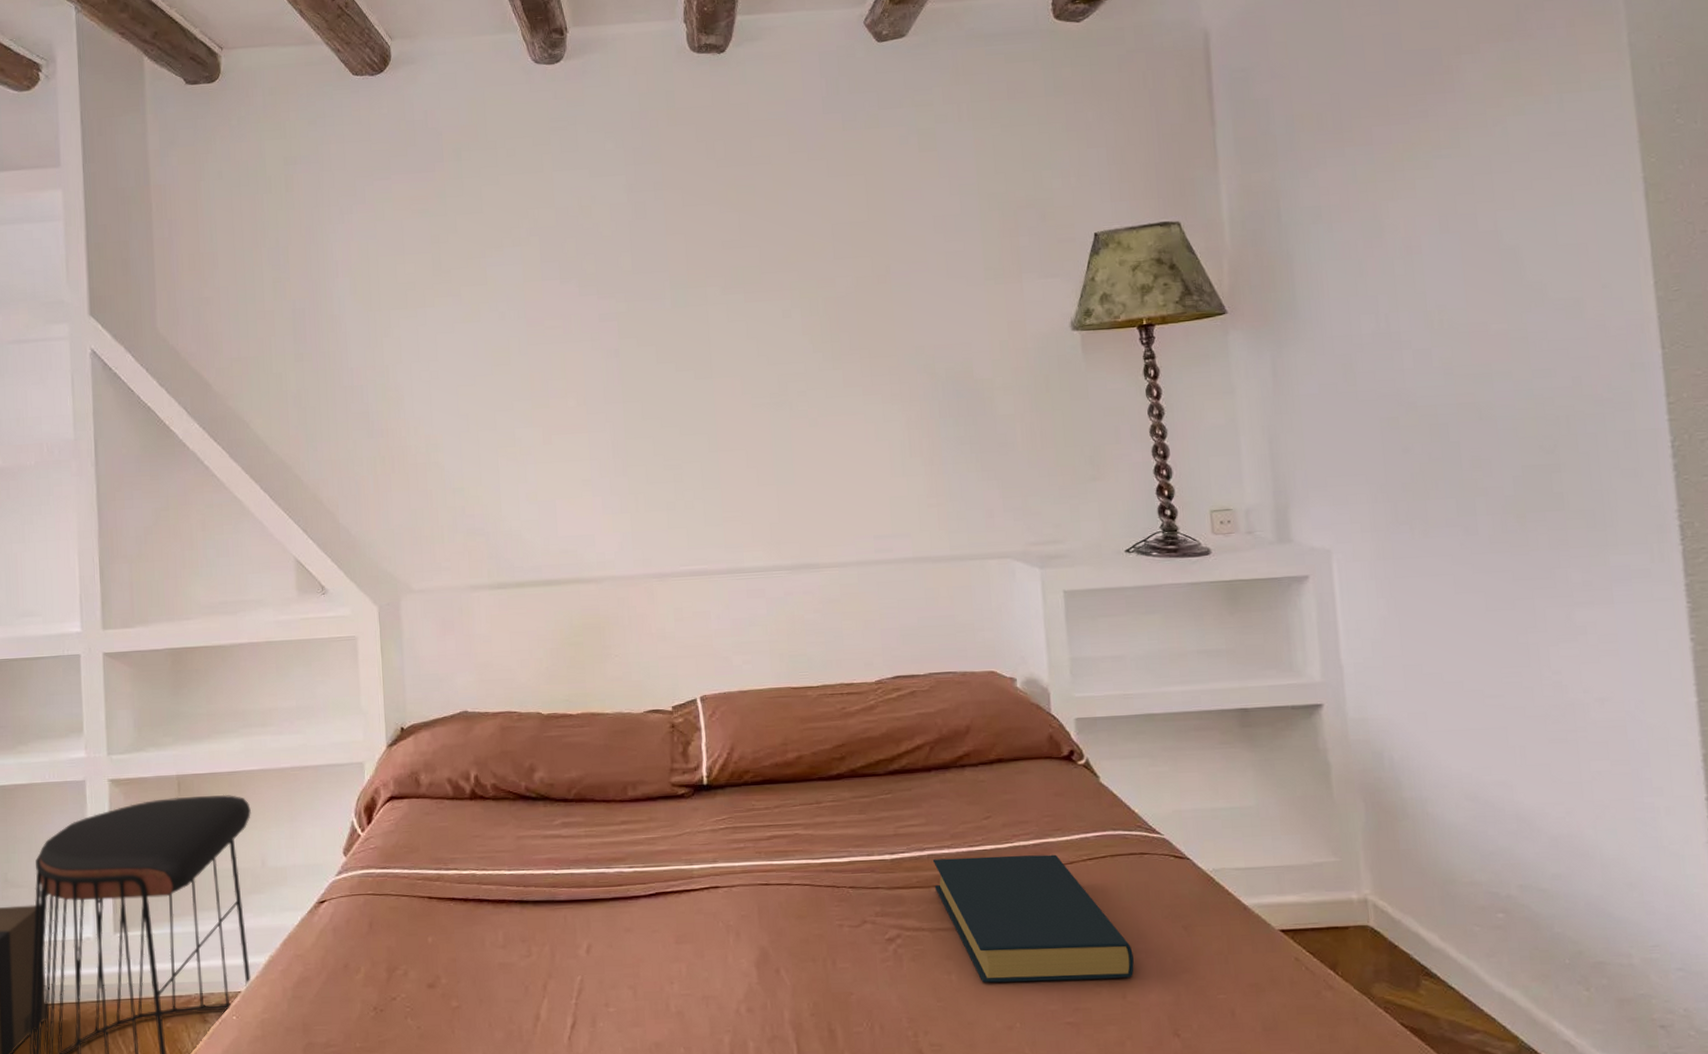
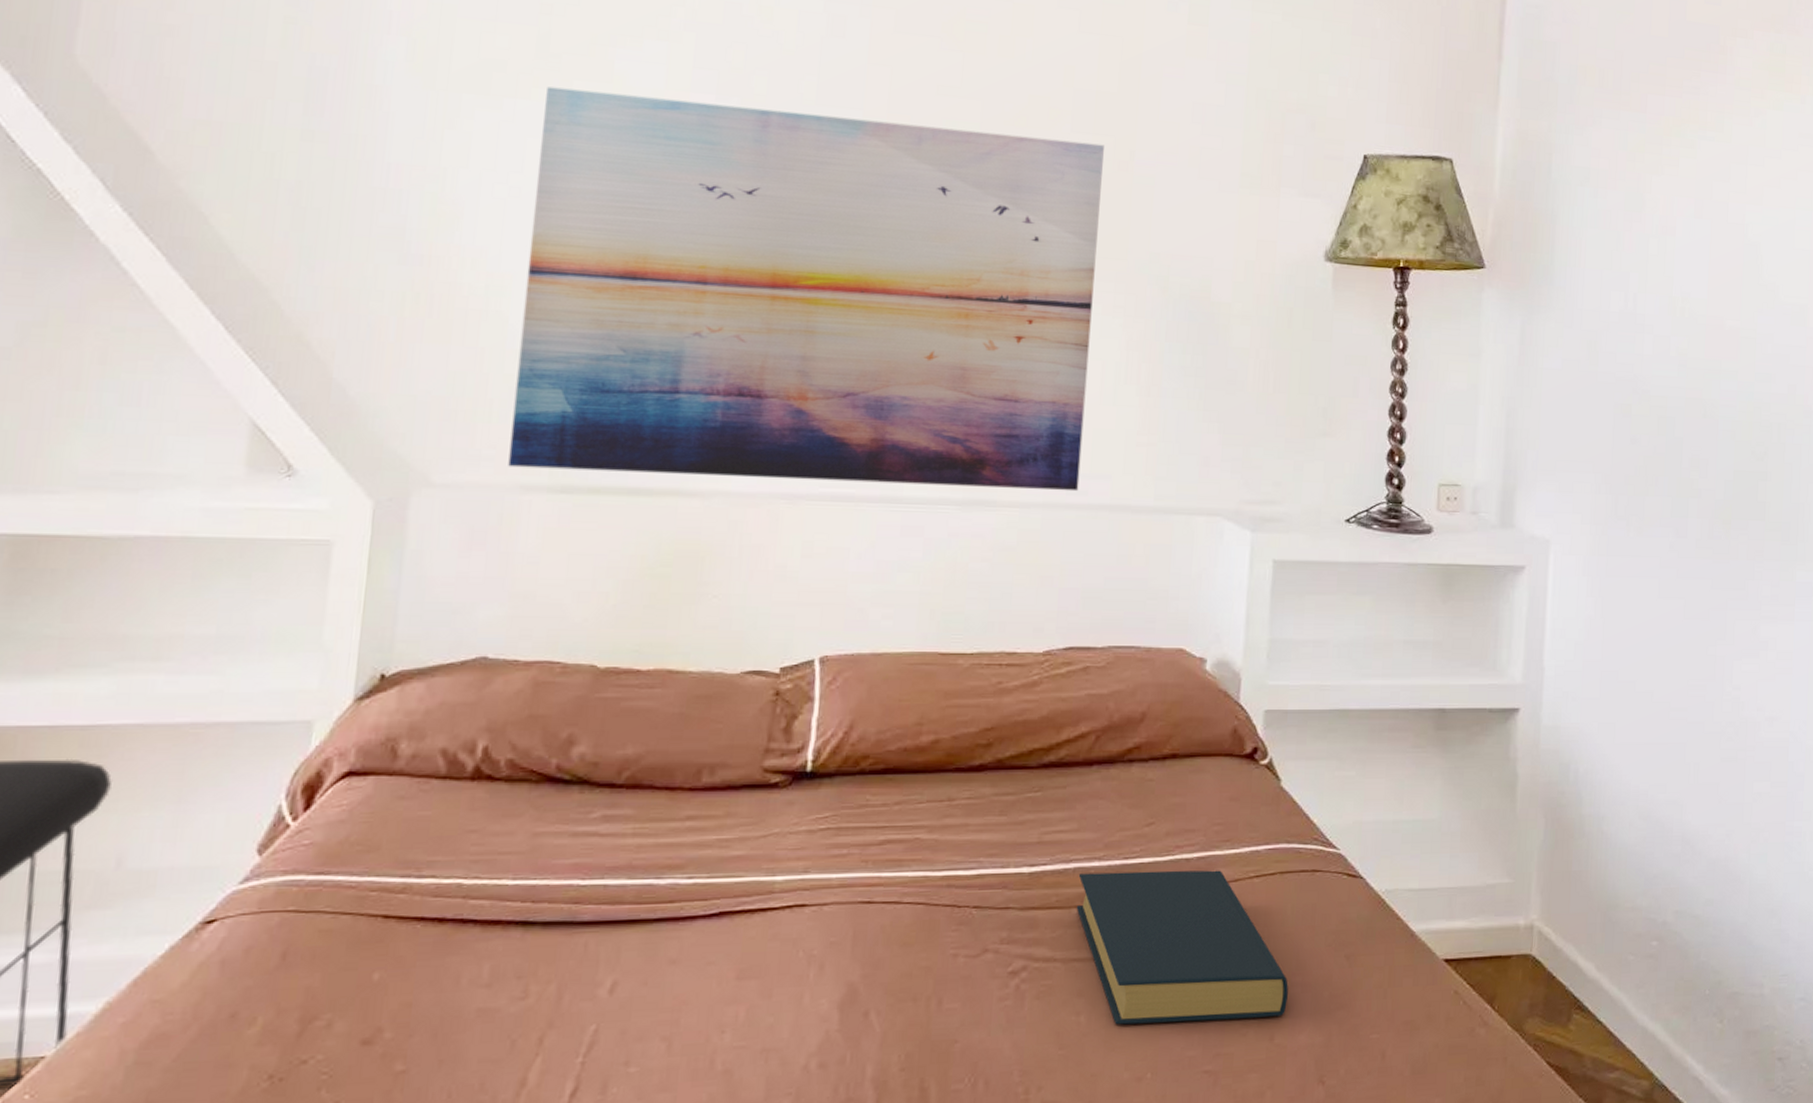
wall art: none [444,265,885,574] -> present [508,86,1104,492]

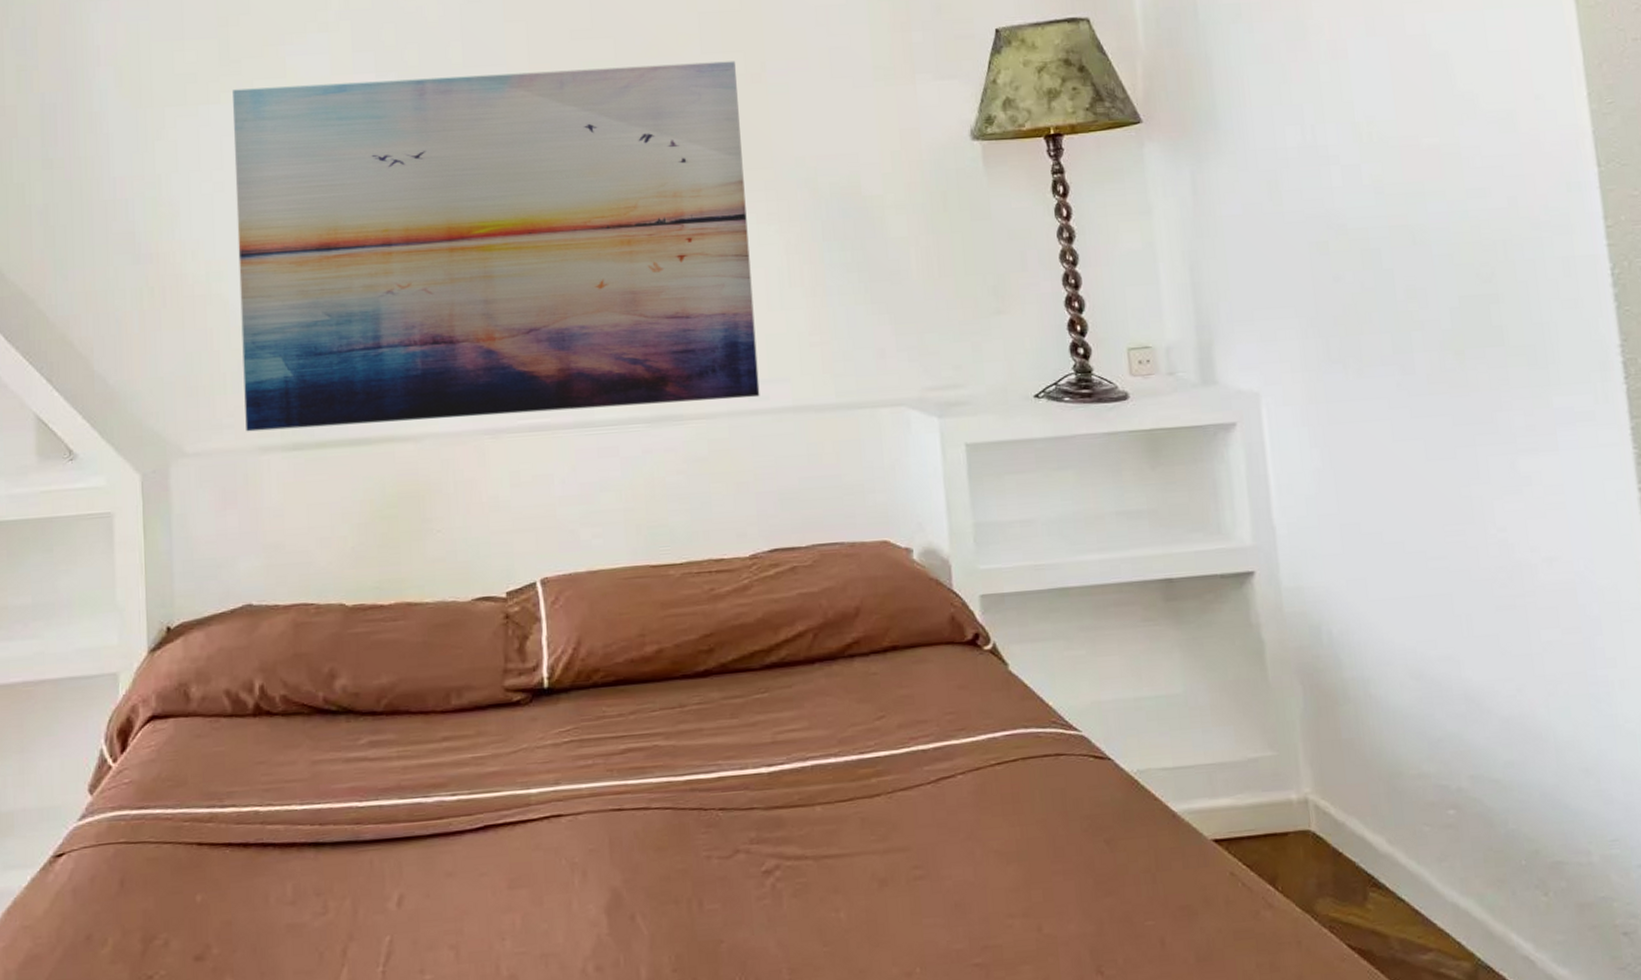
hardback book: present [1076,870,1288,1025] -> none [817,759,1051,921]

